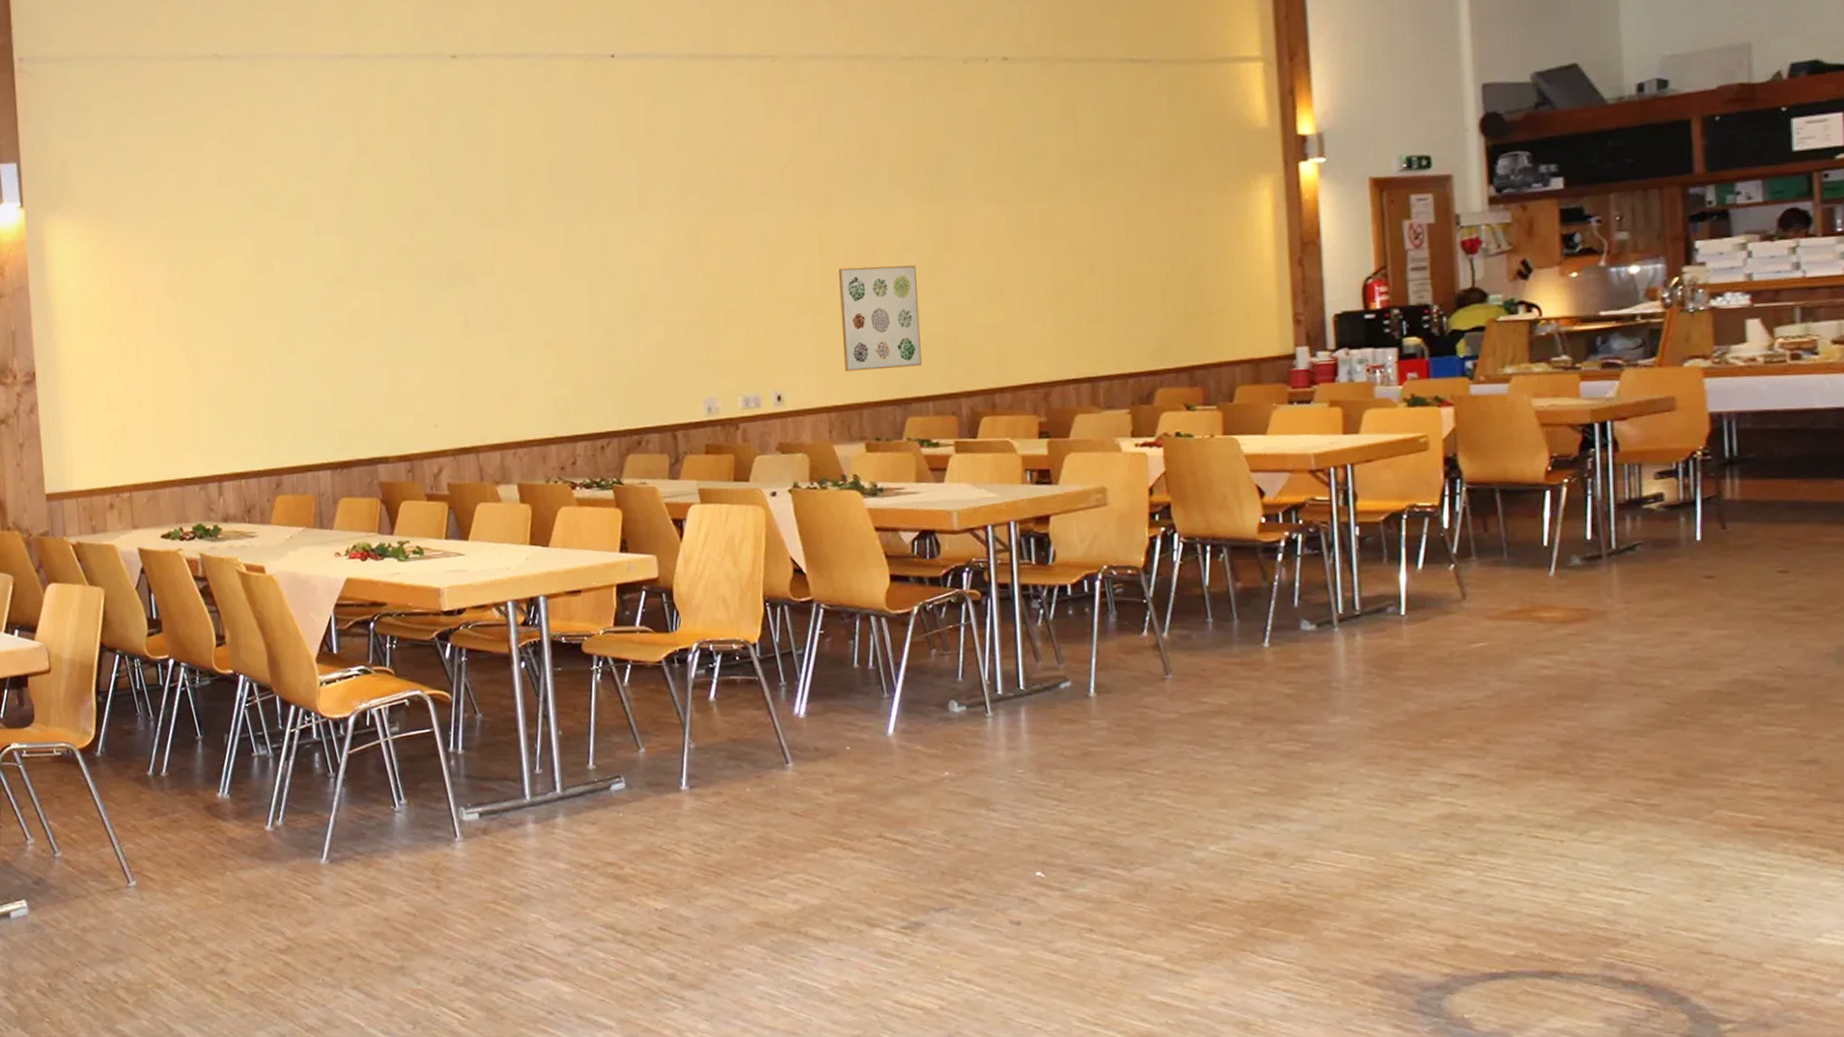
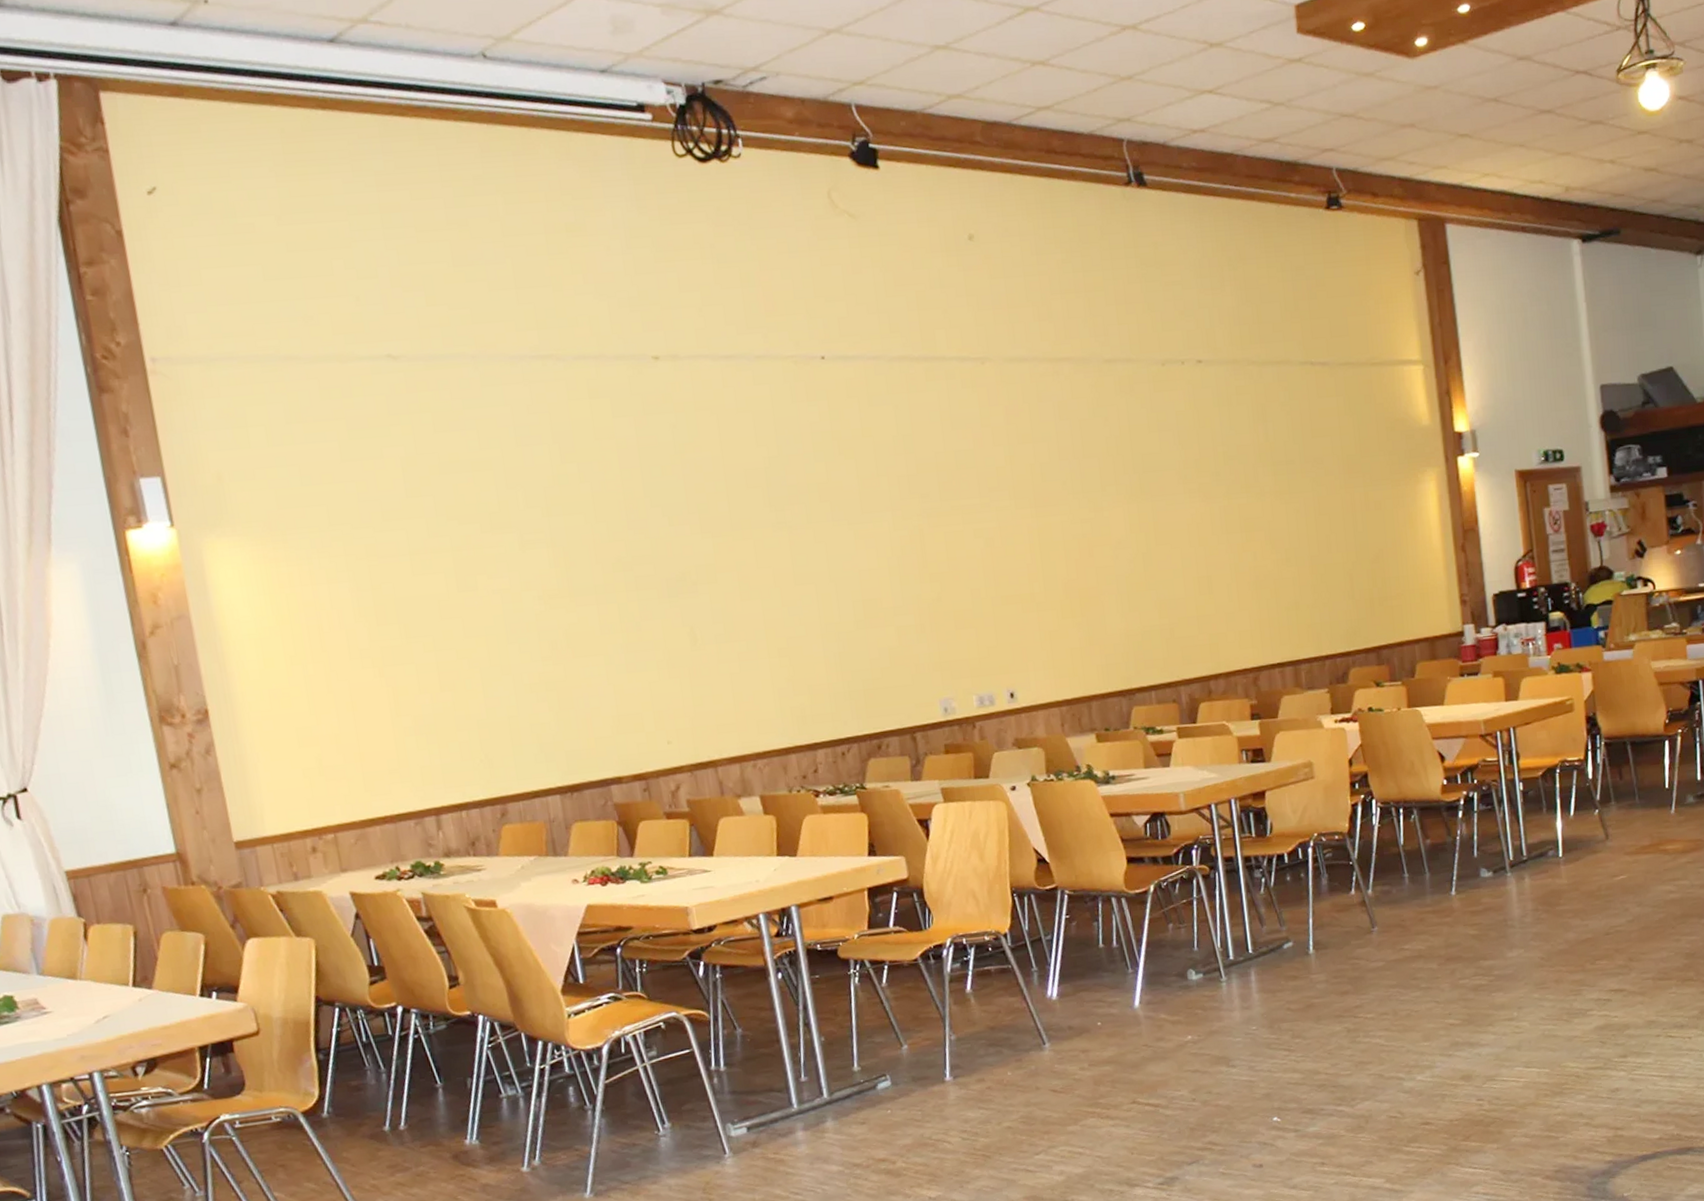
wall art: present [839,265,923,371] -> none [1060,561,1143,666]

